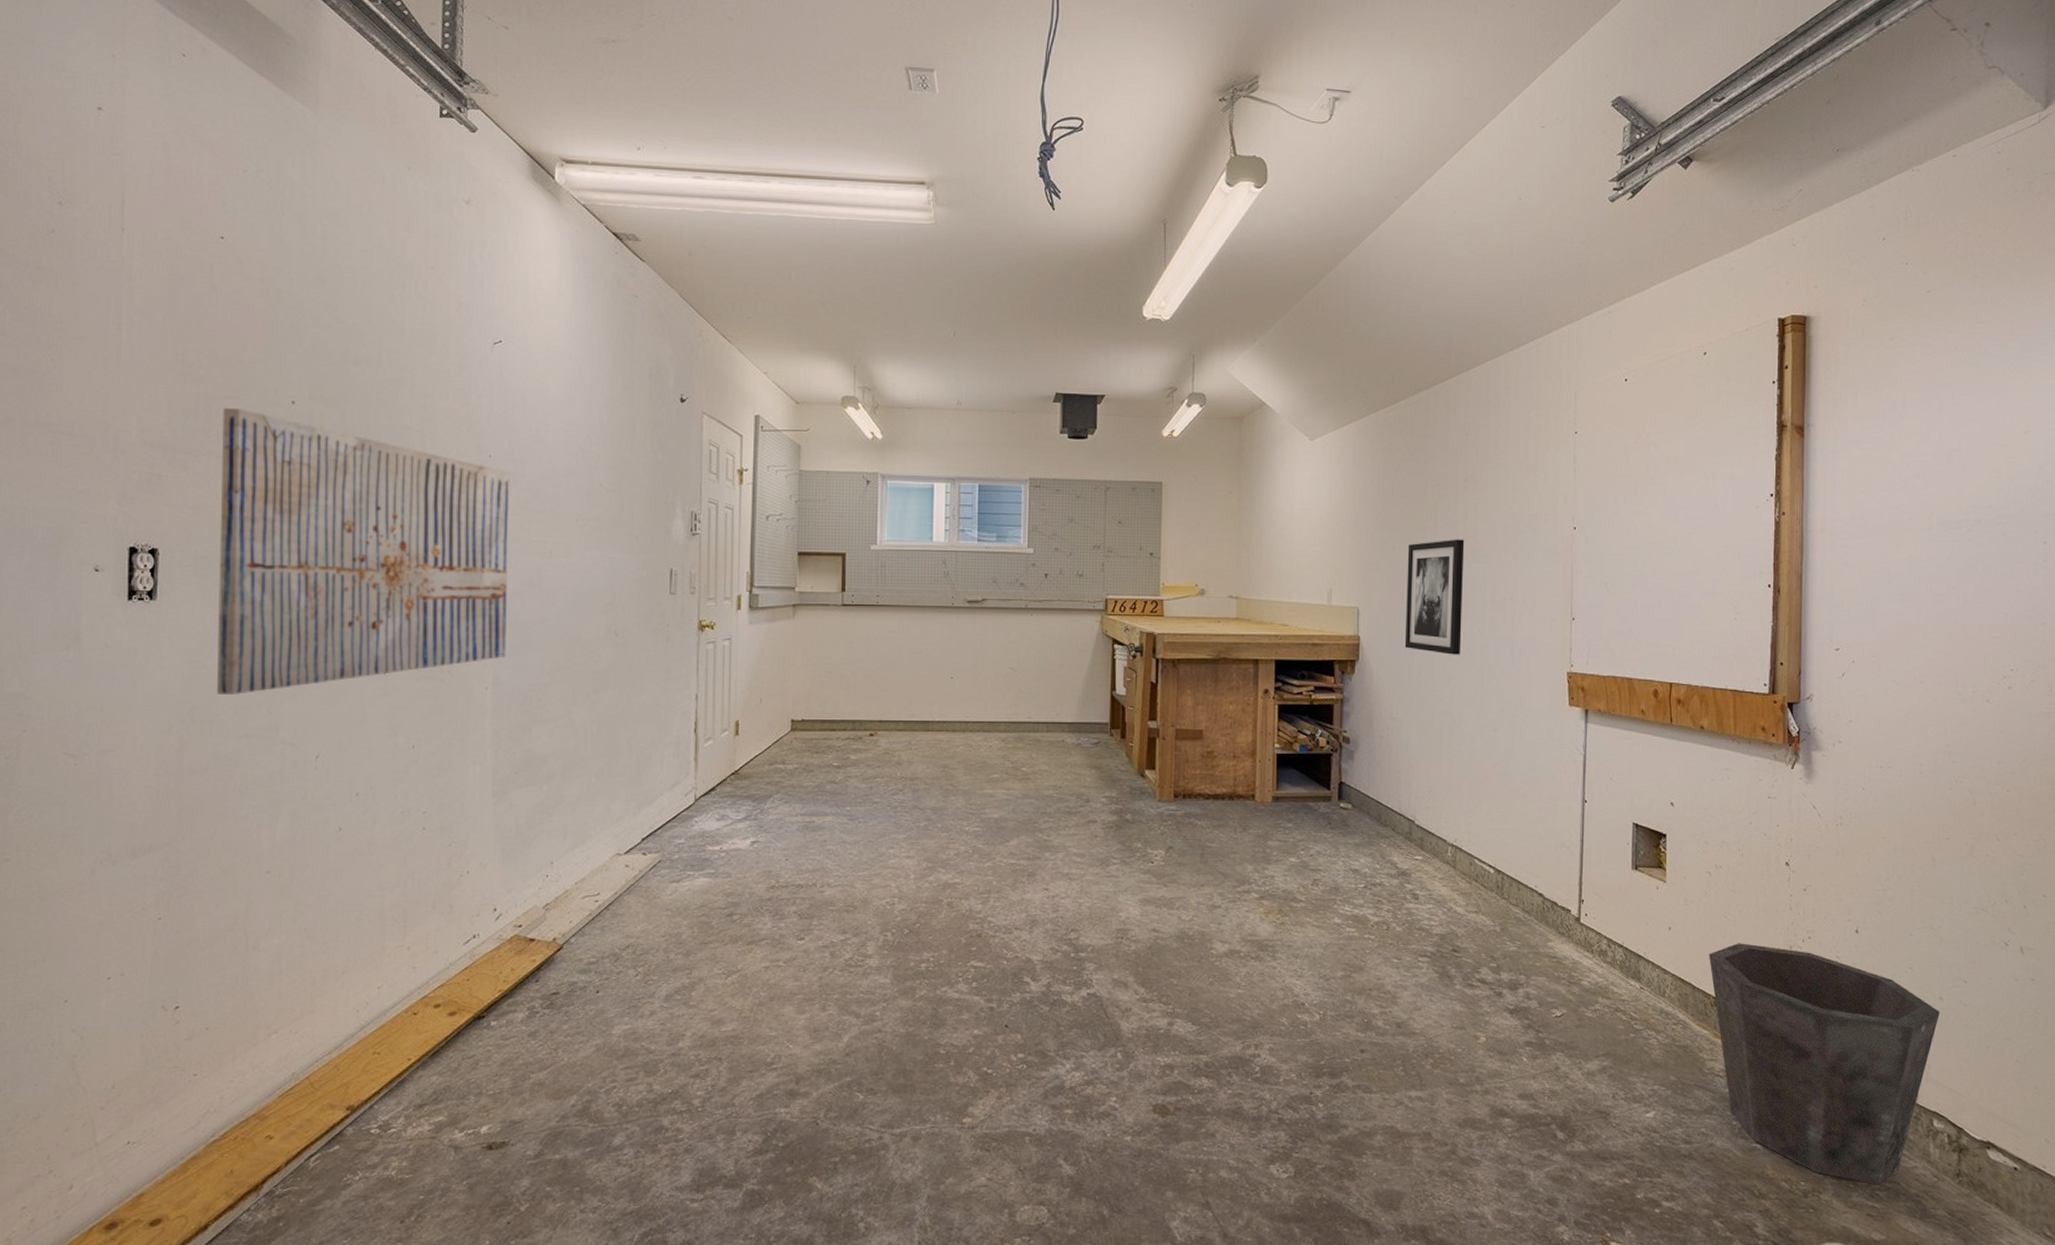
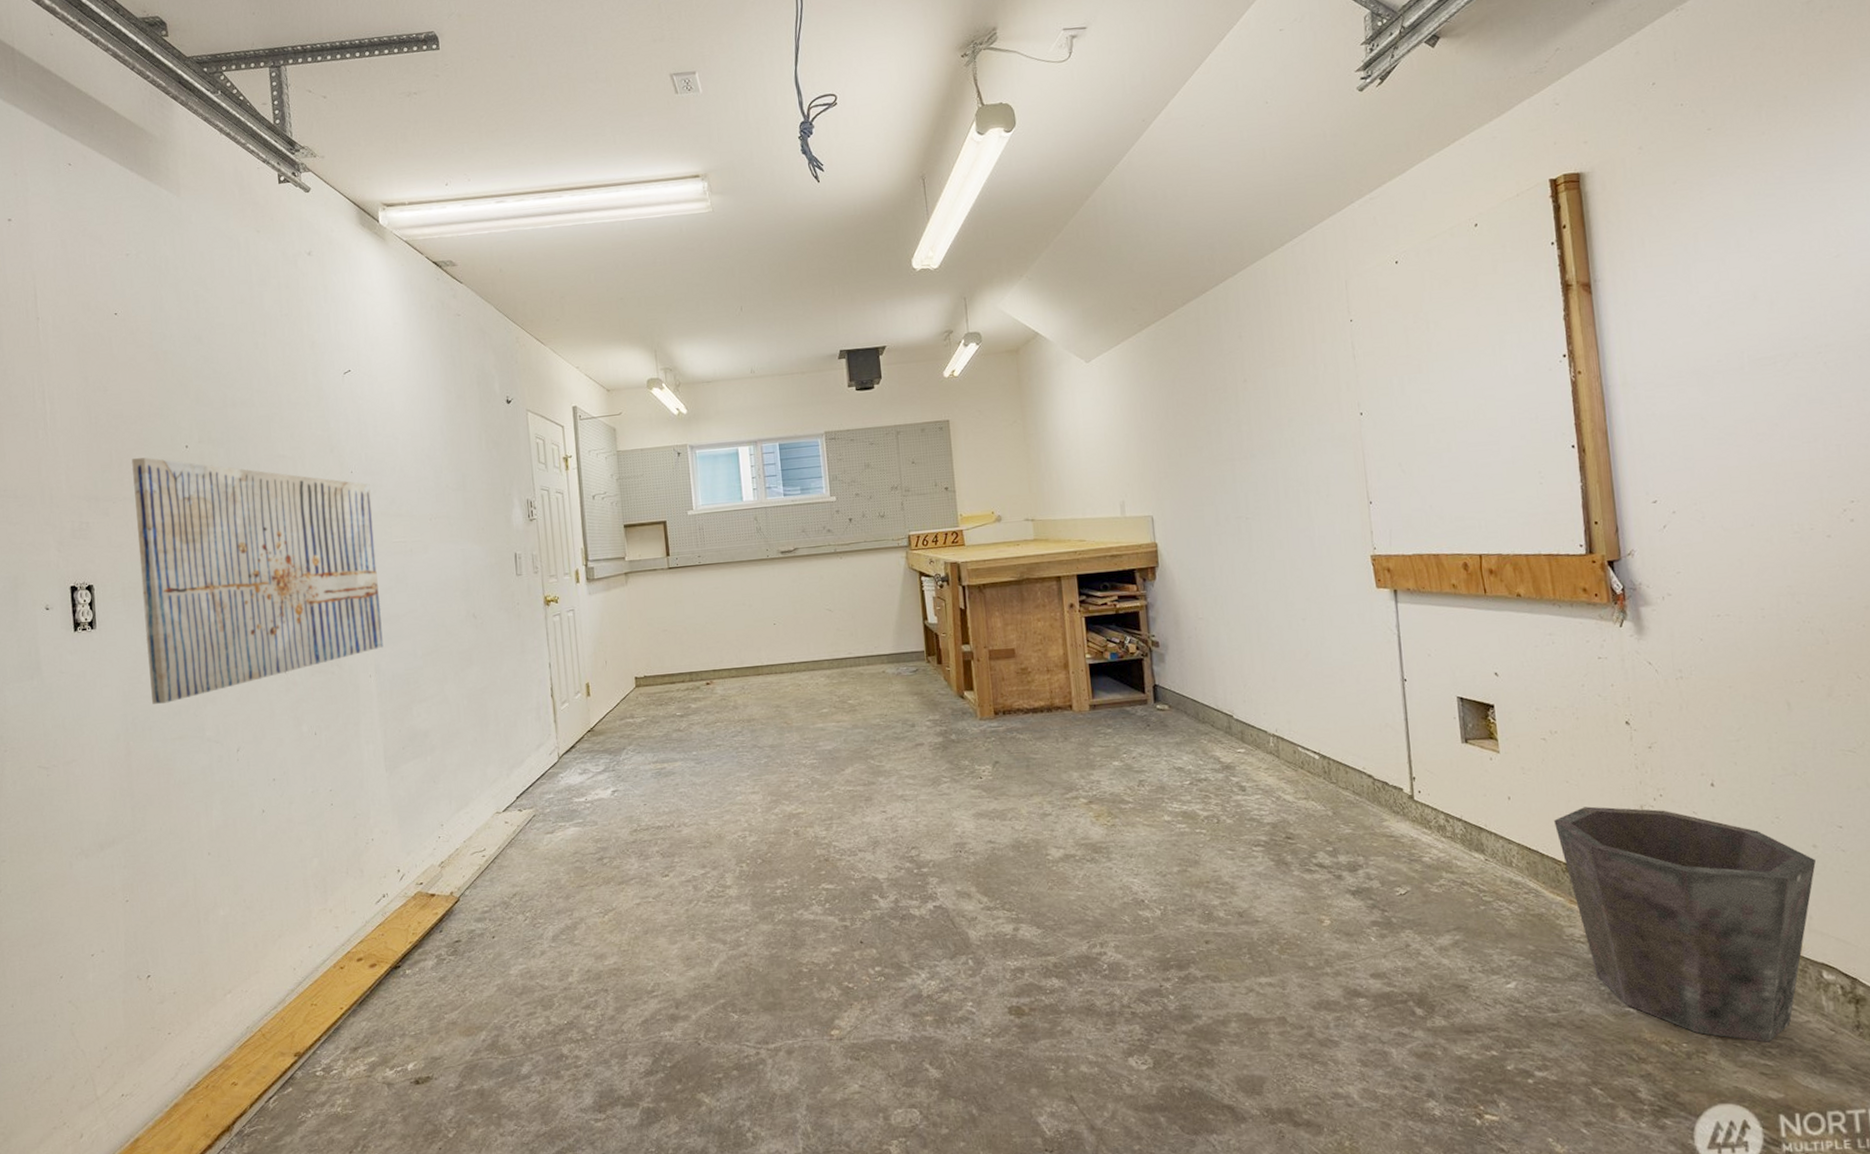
wall art: present [1404,539,1465,655] -> none [1194,438,1260,552]

